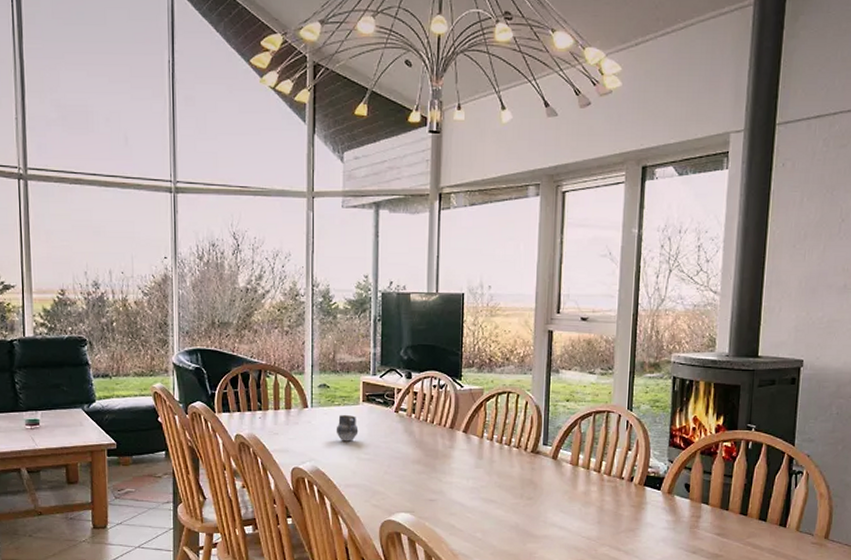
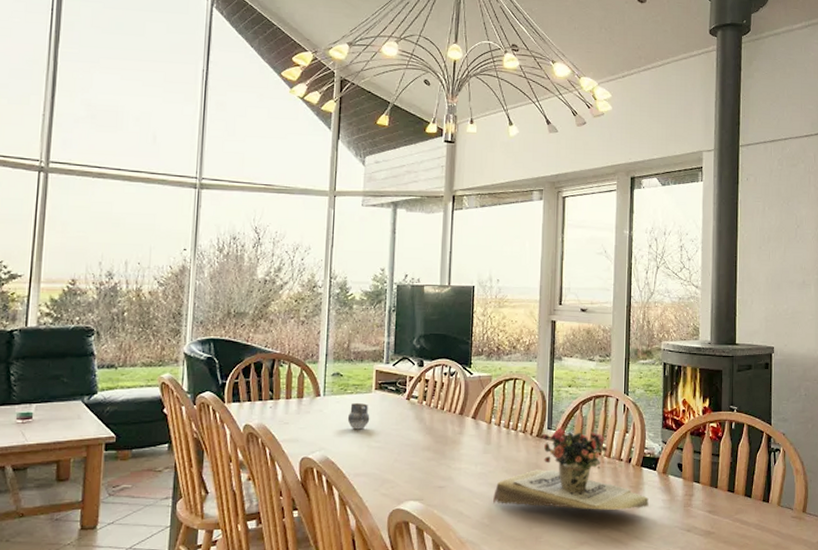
flower arrangement: none [486,443,651,529] -> present [493,427,649,510]

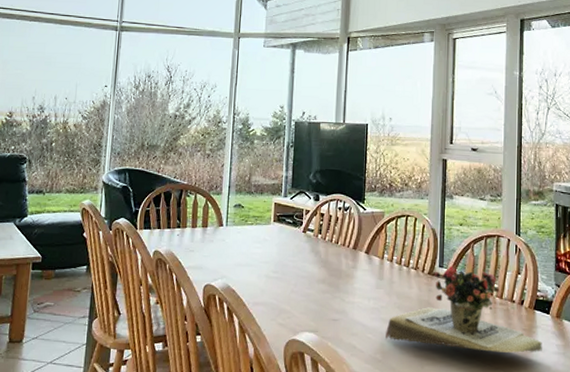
cup: present [347,402,370,430] -> none [247,233,269,260]

